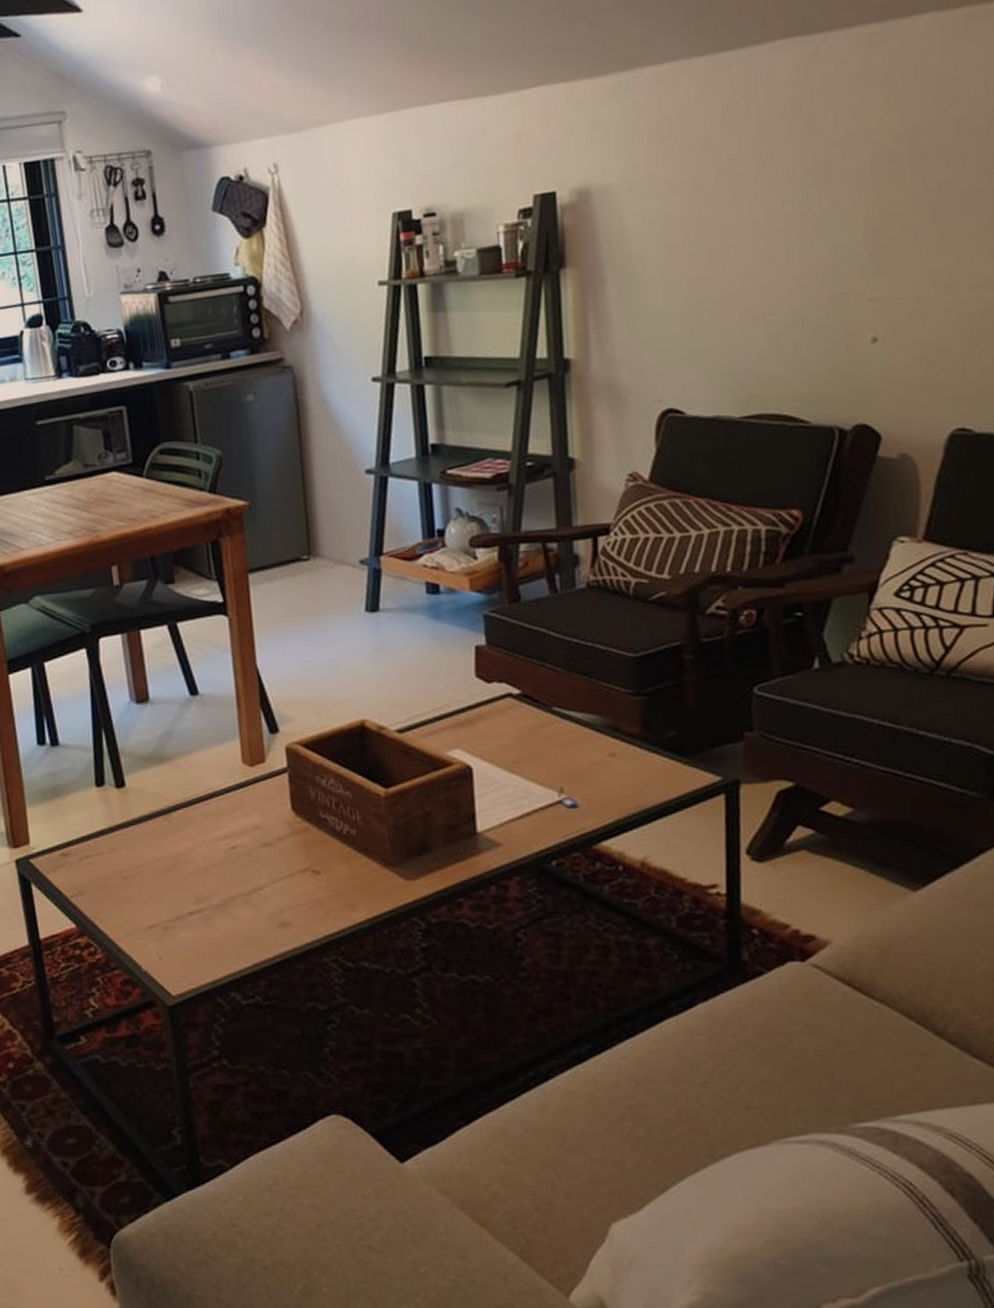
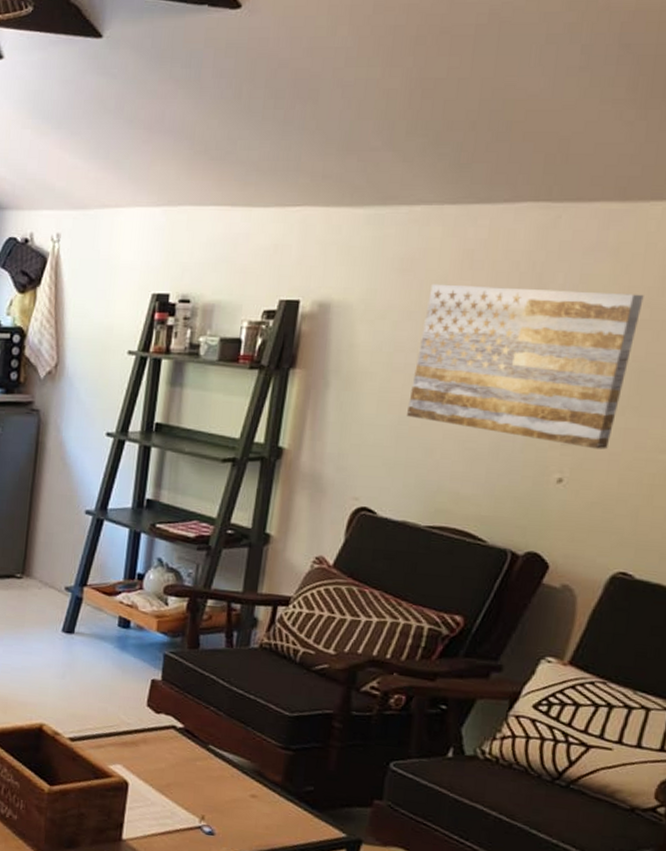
wall art: none [695,119,925,300] -> present [407,284,644,450]

